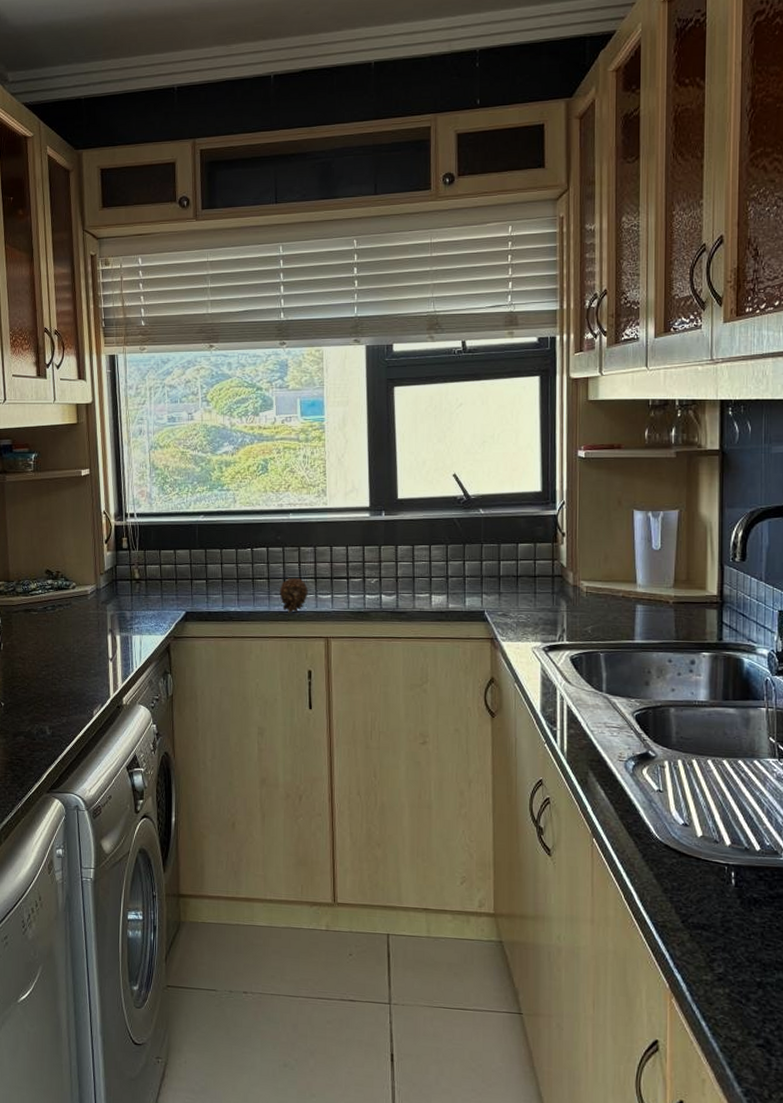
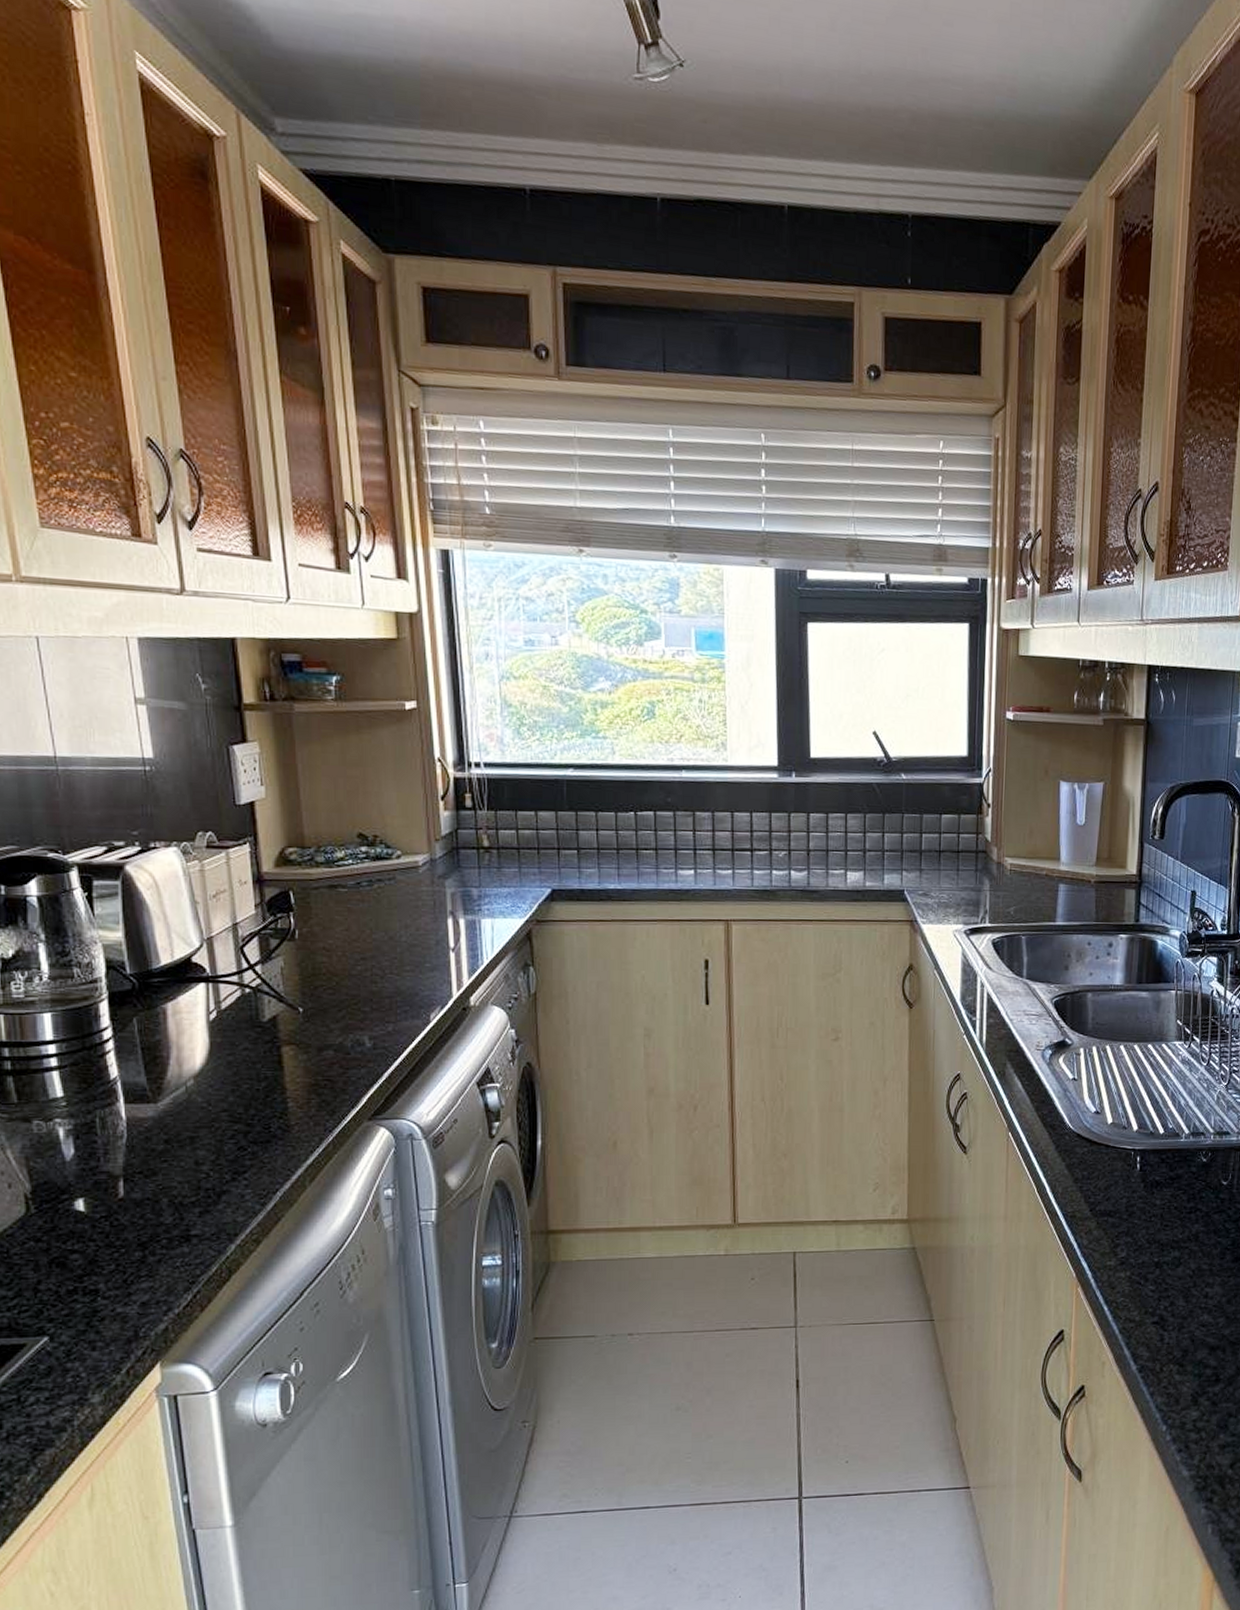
fruit: present [279,577,308,613] -> none [669,848,705,891]

